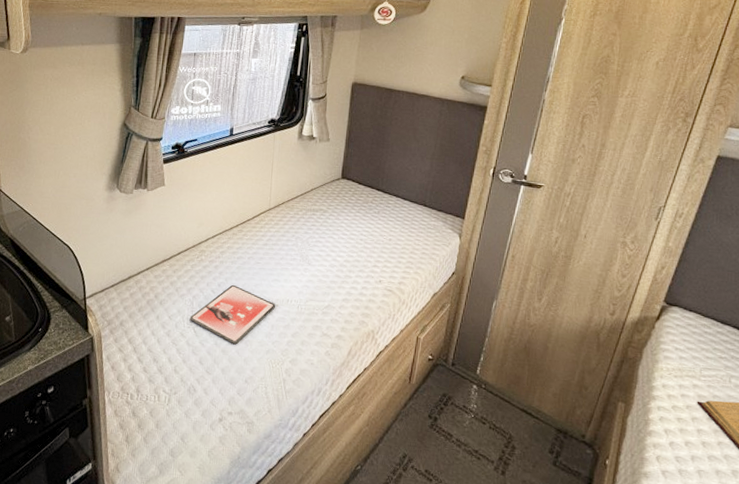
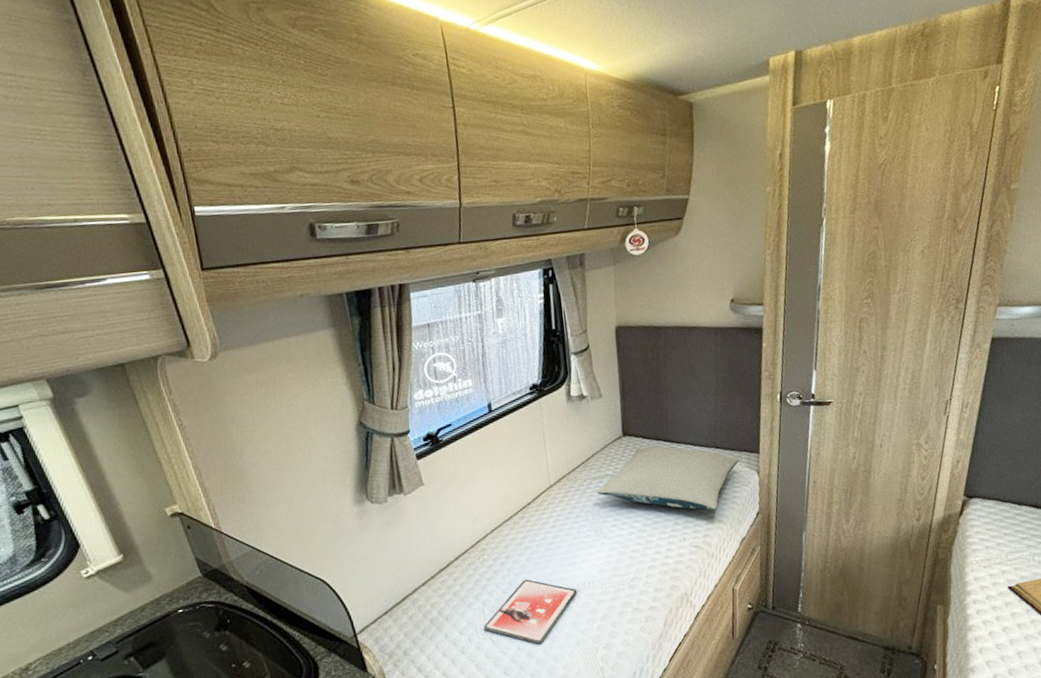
pillow: none [308,191,444,262] -> present [596,446,739,511]

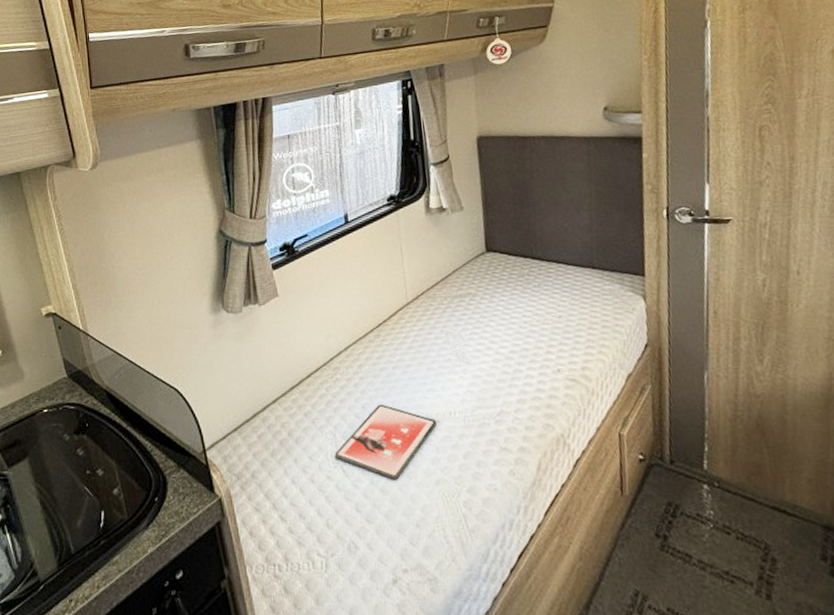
pillow: present [596,446,739,511] -> none [457,263,621,340]

